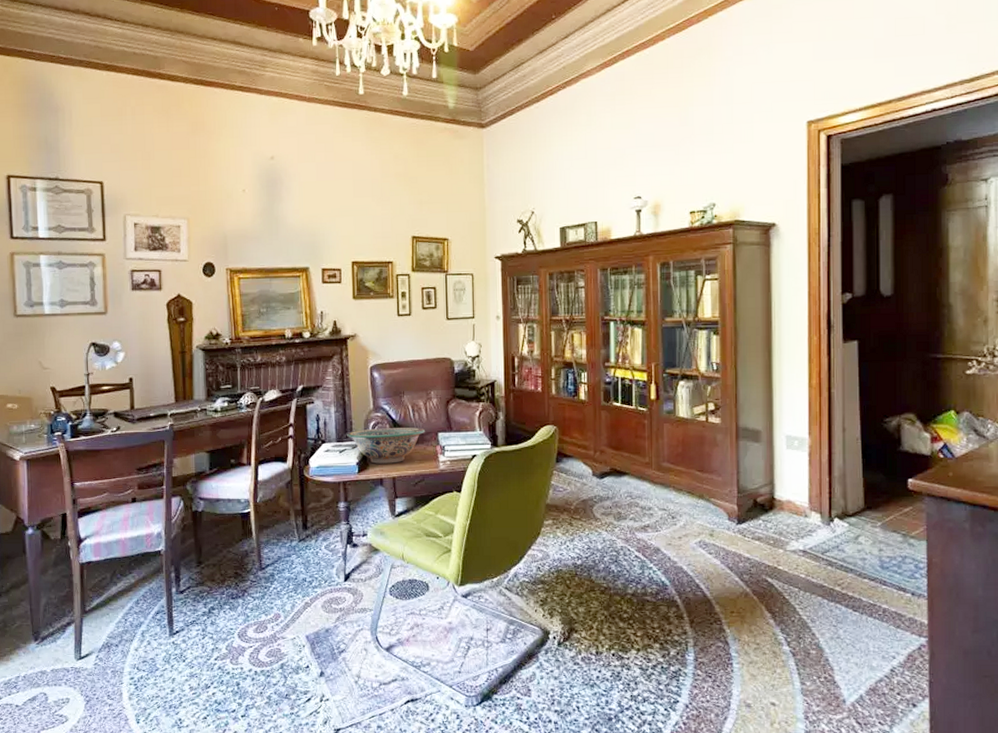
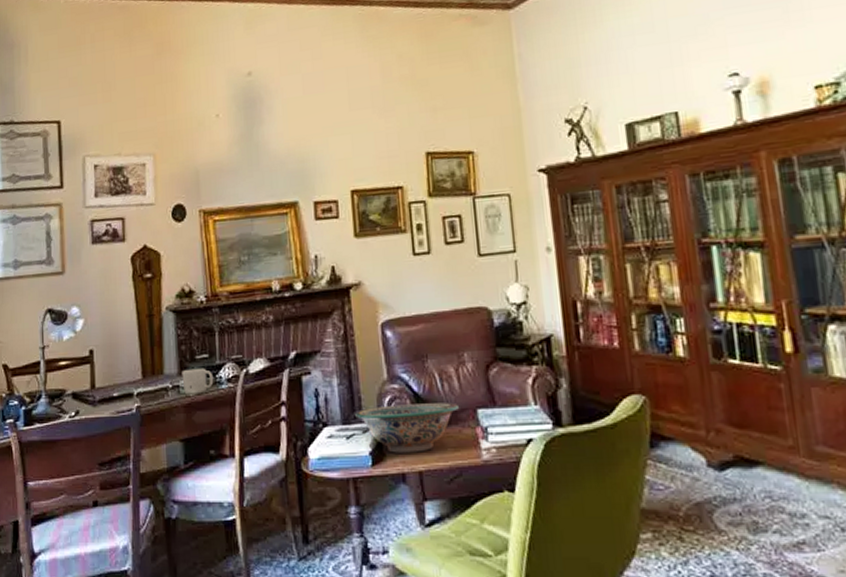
mug: none [209,396,235,417] -> present [182,368,214,396]

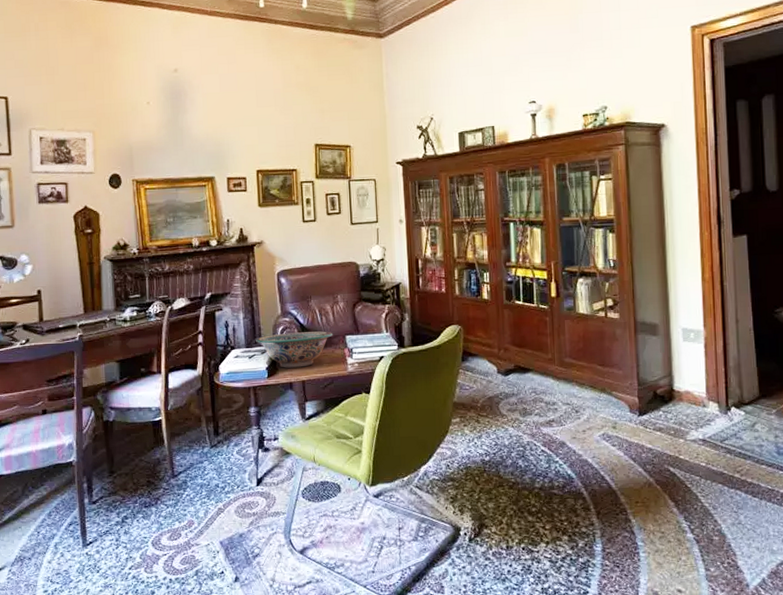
mug: present [182,368,214,396] -> none [117,305,144,327]

